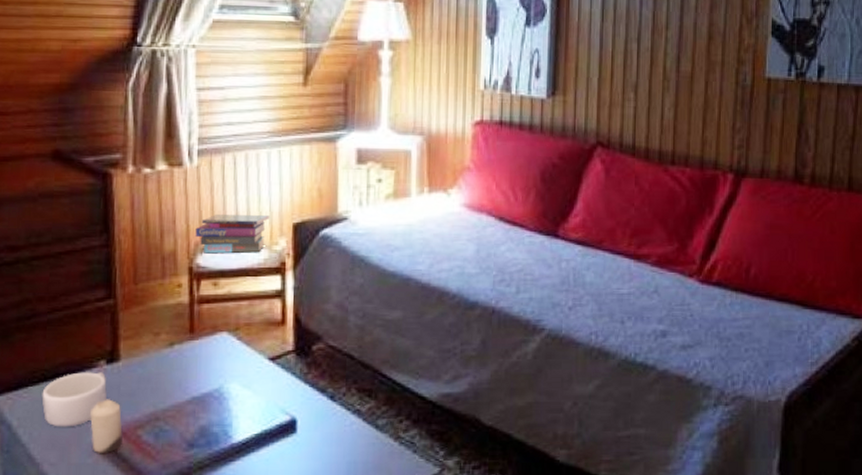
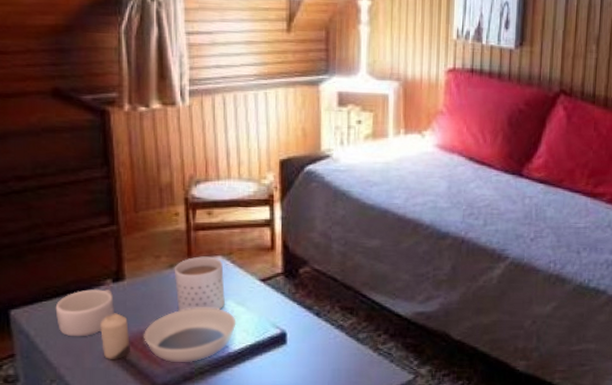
bowl: none [138,391,241,457] -> present [144,307,236,363]
mug: none [174,333,230,396] -> present [174,256,225,312]
books: present [195,215,270,254] -> none [189,150,259,186]

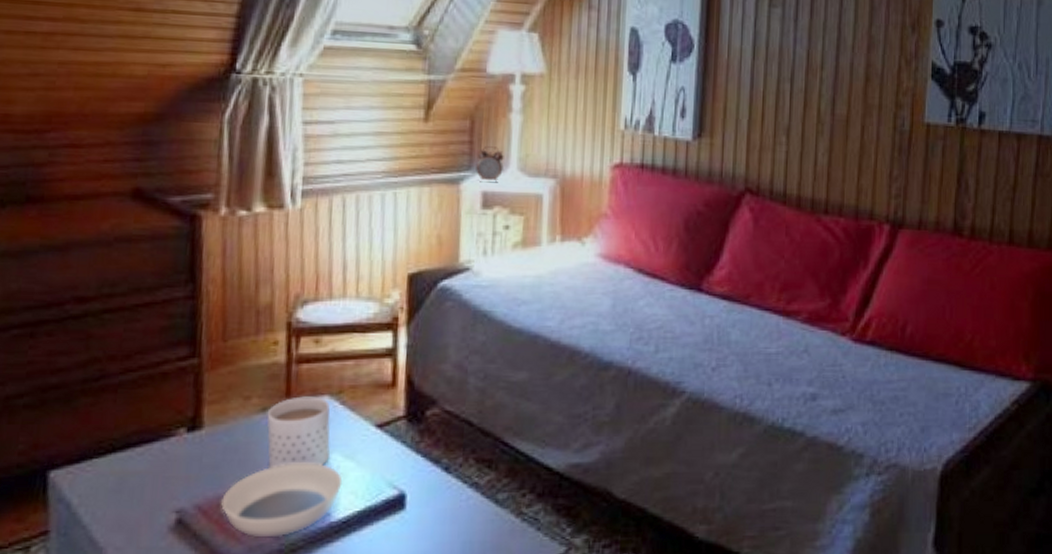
mug: present [55,288,114,337] -> none [108,440,187,506]
candle: present [100,313,130,360] -> none [165,472,203,536]
alarm clock: none [332,53,355,85] -> present [476,146,504,183]

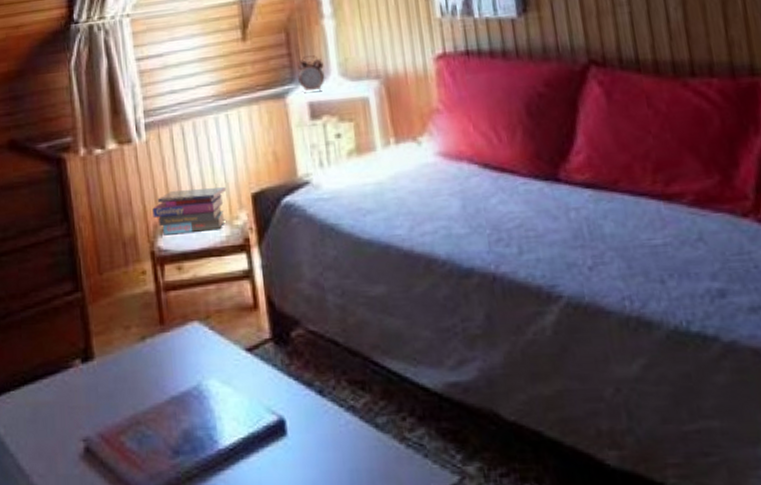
bowl: present [221,463,343,538] -> none [119,389,224,466]
mug: present [266,396,331,469] -> none [146,323,208,397]
books: none [296,263,383,307] -> present [152,187,227,235]

